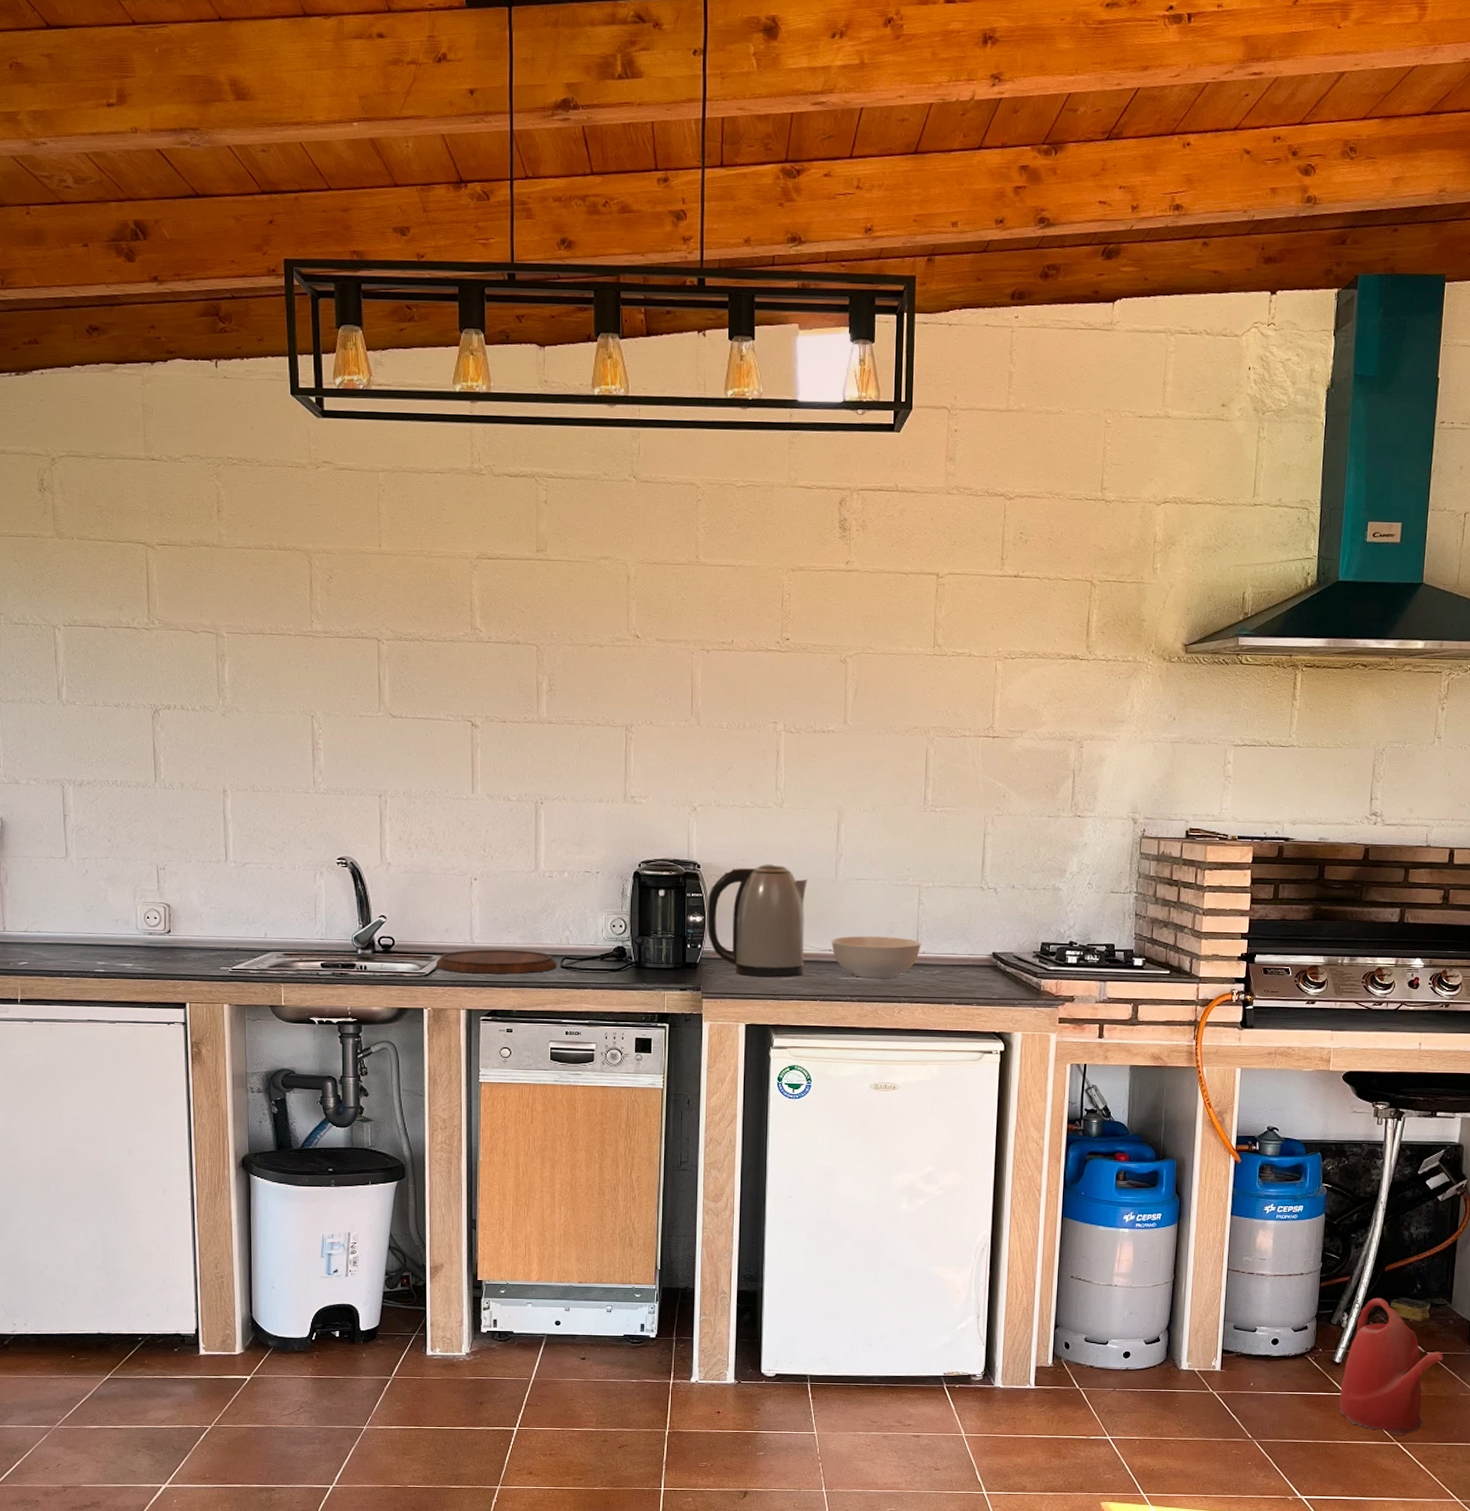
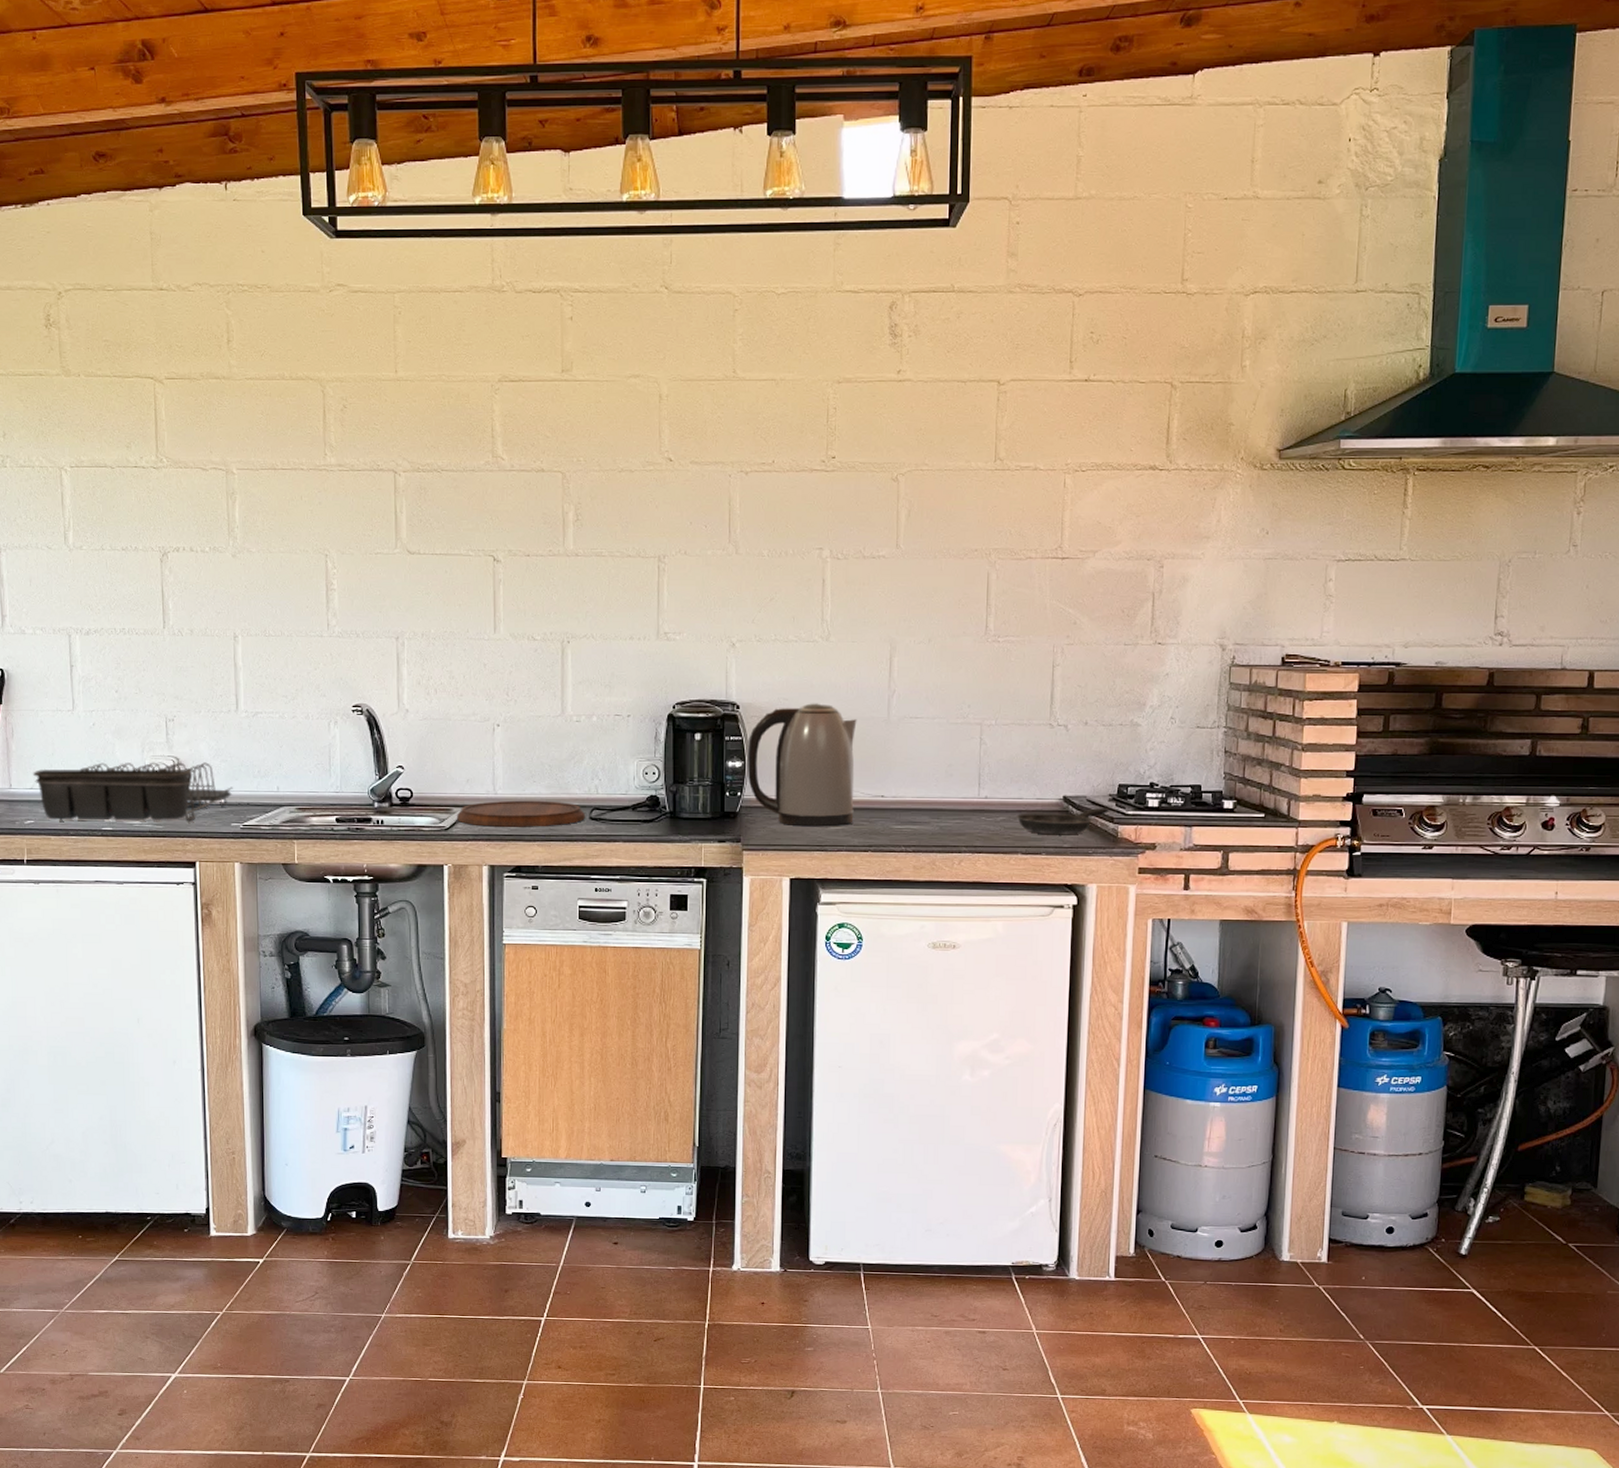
dish rack: none [27,908,222,965] -> present [33,762,233,822]
bowl: present [831,936,922,979] -> none [883,780,984,827]
frying pan: none [950,963,1034,988] -> present [1016,807,1110,835]
watering can: present [1339,1298,1443,1436] -> none [1465,1181,1588,1339]

